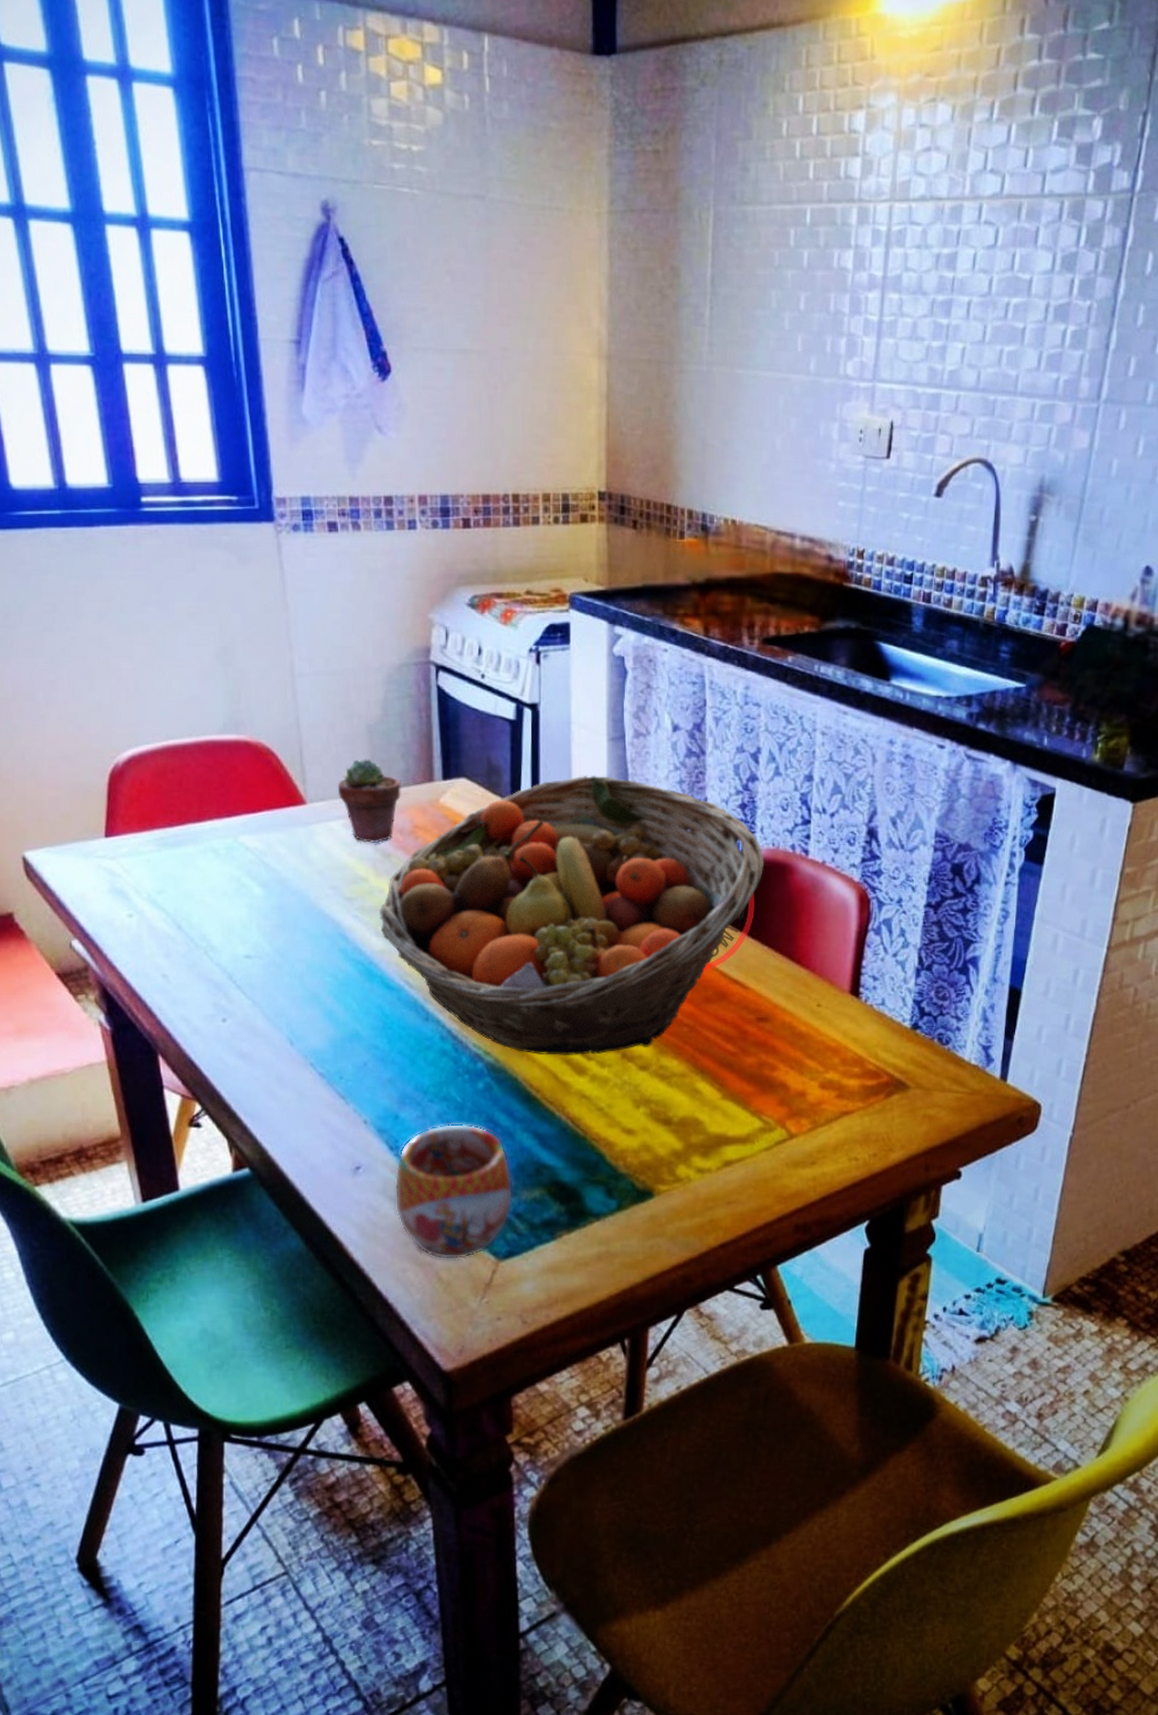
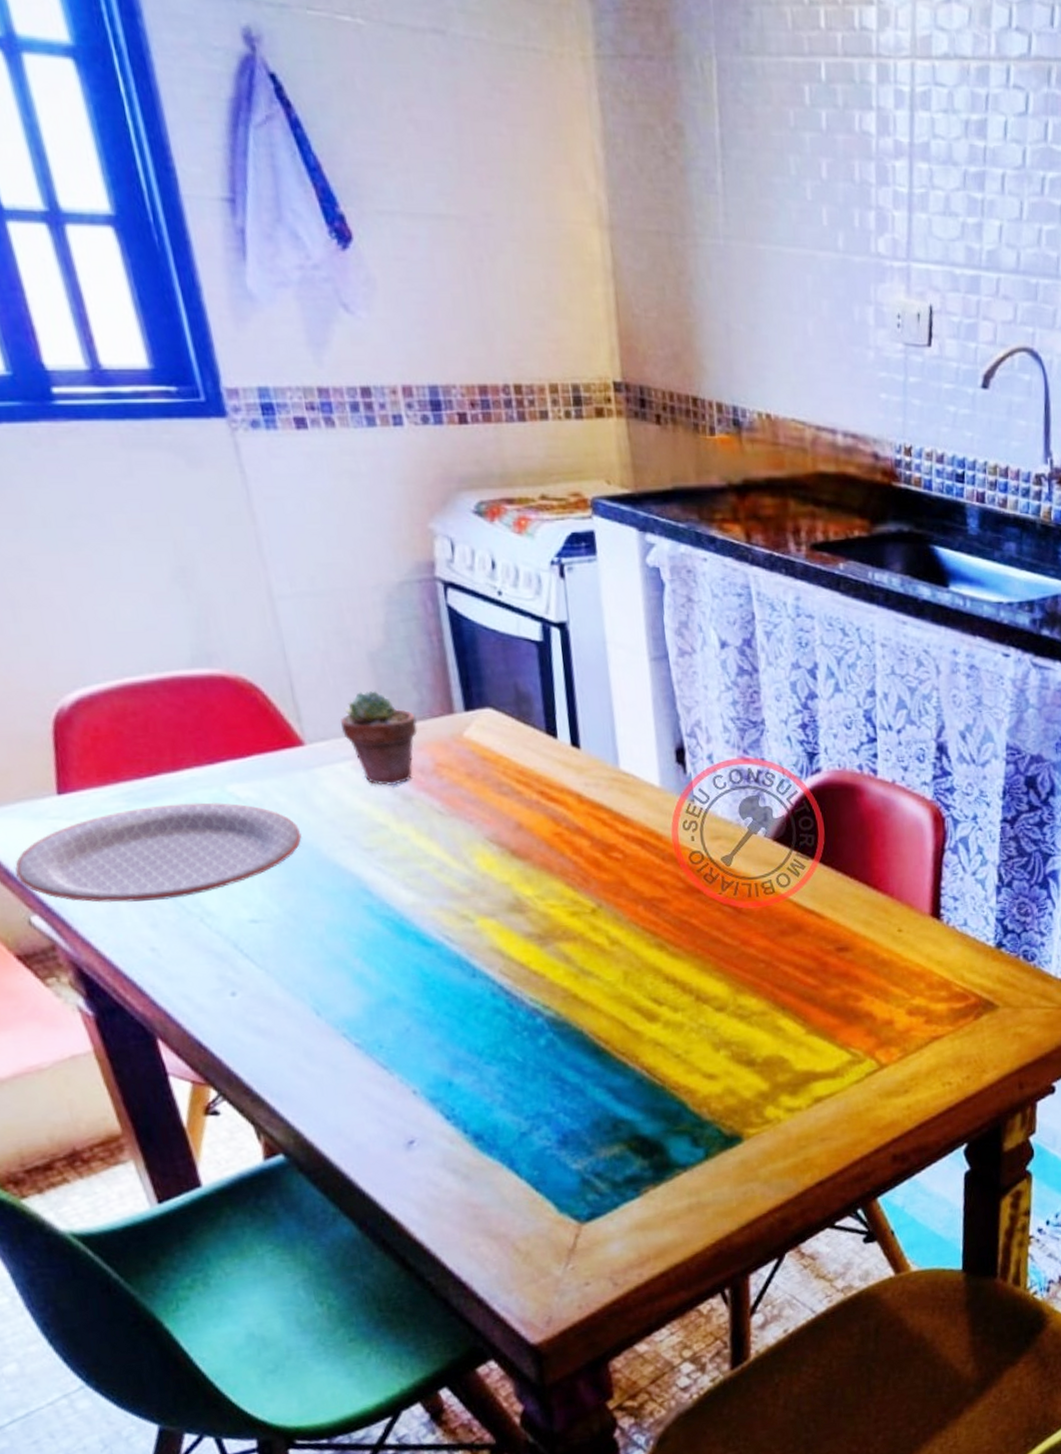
plate: none [64,850,295,933] -> present [15,802,302,903]
fruit basket: present [380,775,765,1055] -> none [406,699,832,1004]
mug: present [394,1123,514,1260] -> none [455,1084,591,1230]

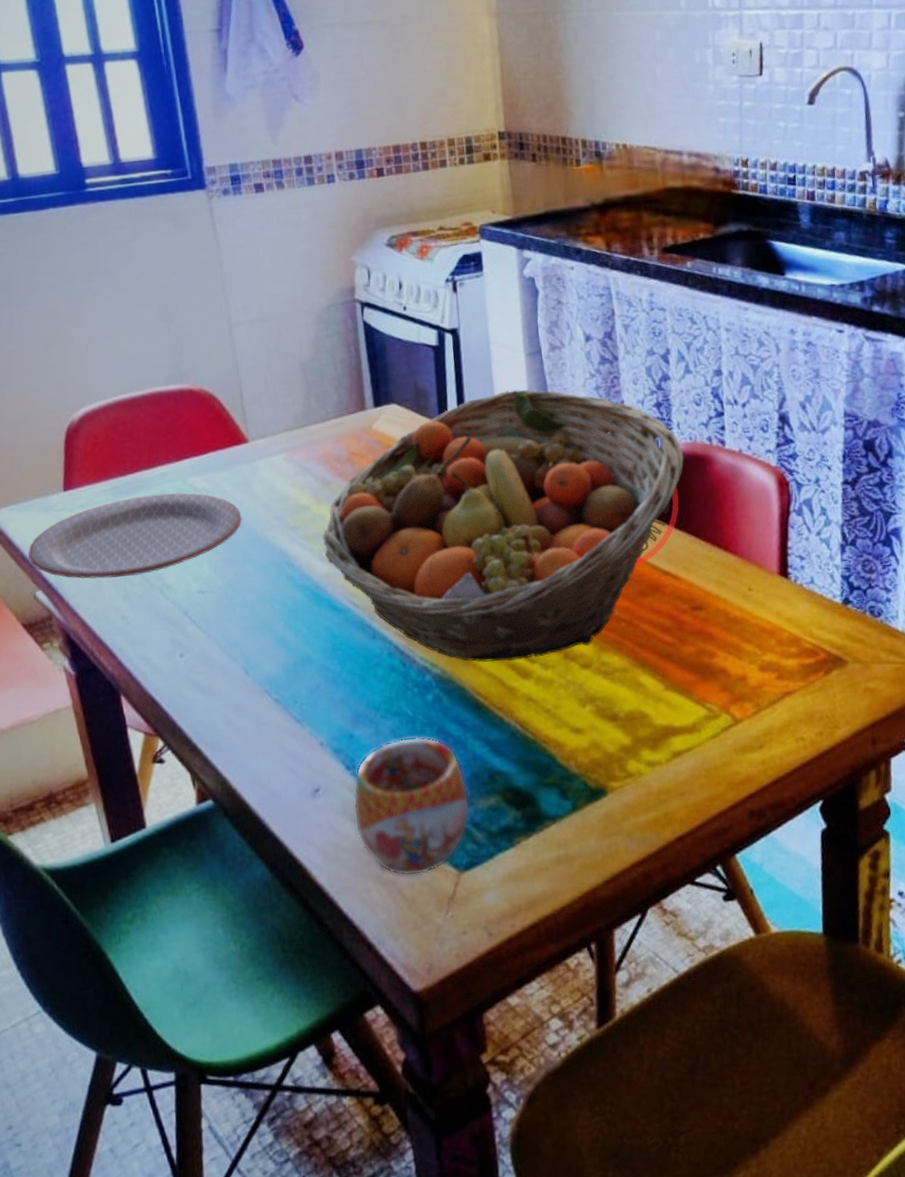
potted succulent: present [340,691,418,786] -> none [276,395,336,473]
fruit basket: none [406,699,832,1004] -> present [323,389,684,662]
mug: none [455,1084,591,1230] -> present [353,737,470,877]

